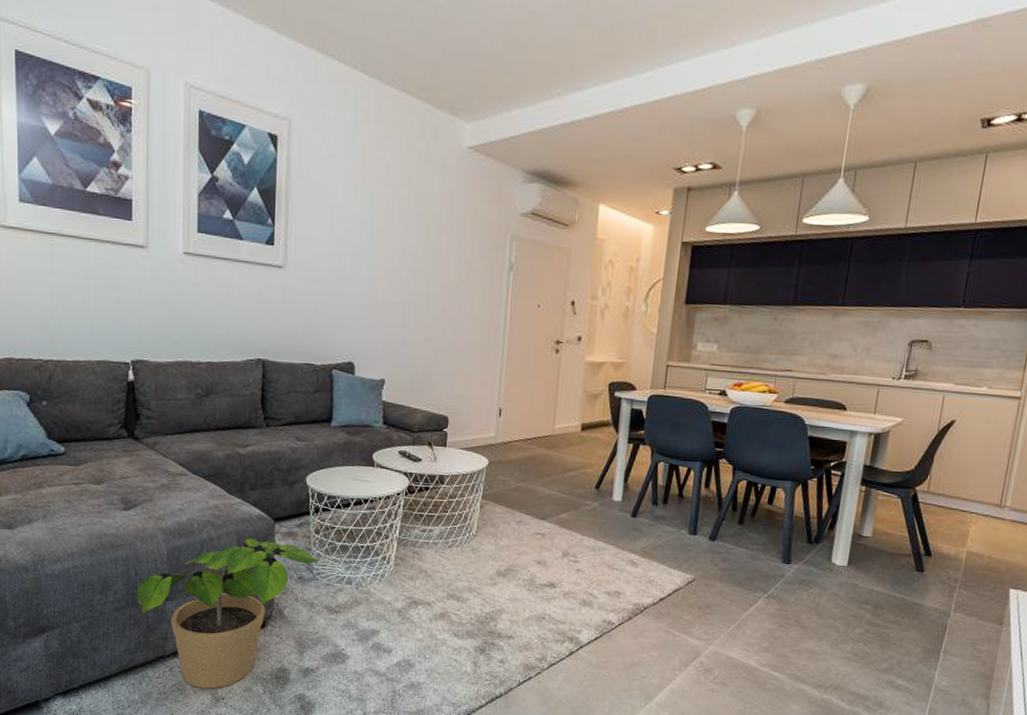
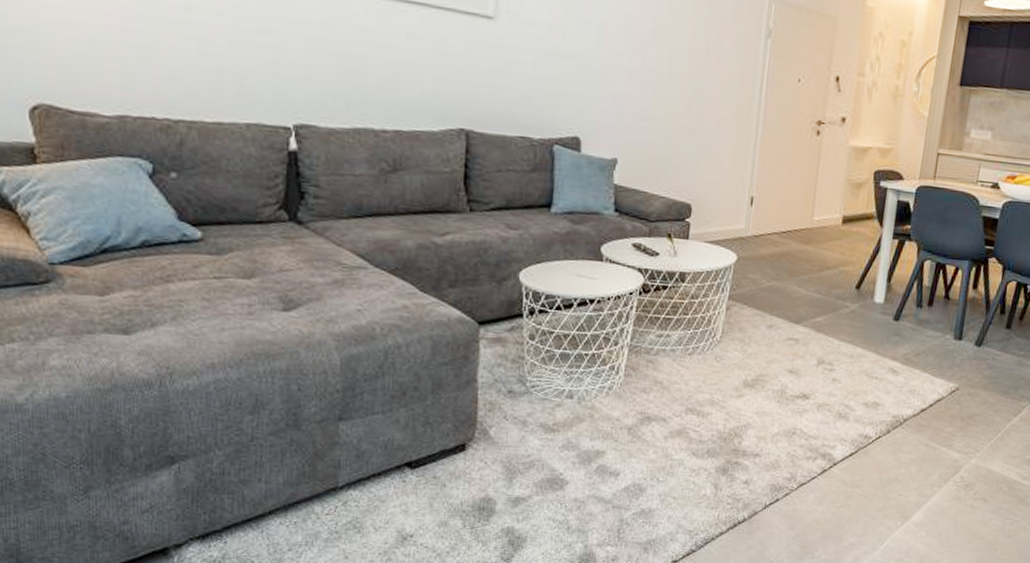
potted plant: present [137,538,319,689] -> none [301,345,533,525]

